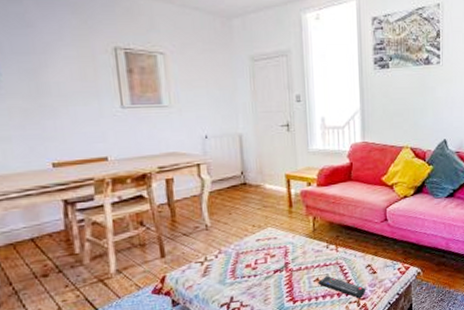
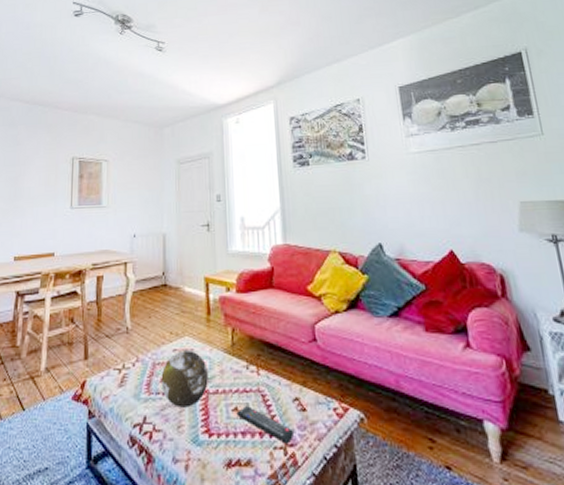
decorative orb: none [245,239,292,286] -> present [161,350,208,408]

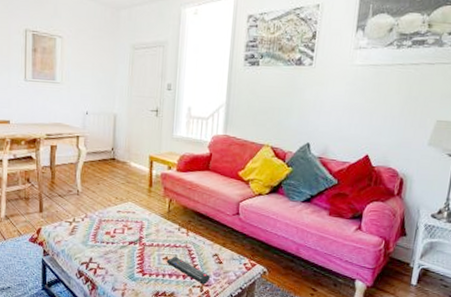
decorative orb: present [161,350,208,408] -> none [105,212,146,254]

